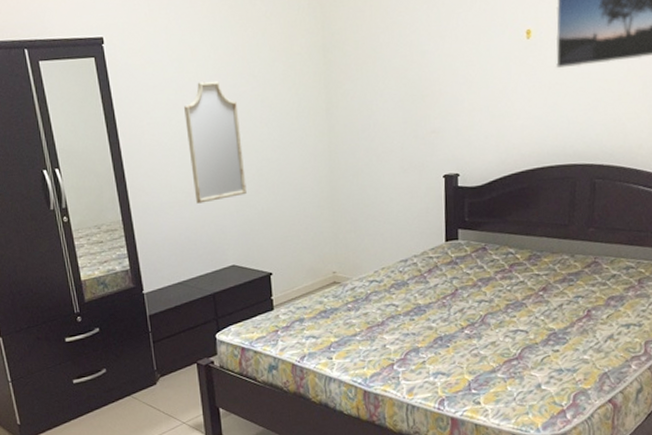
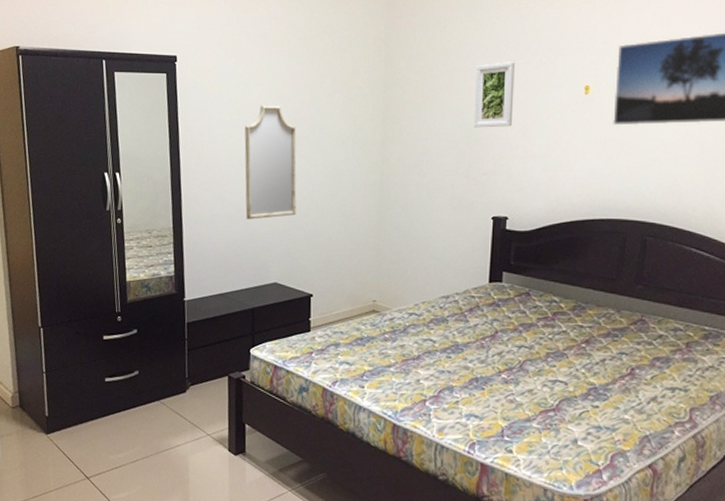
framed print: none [415,11,457,85] -> present [473,62,515,128]

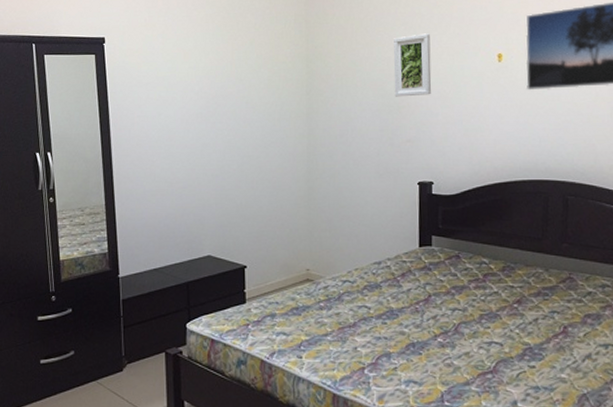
home mirror: present [244,105,297,220] -> none [173,81,227,194]

